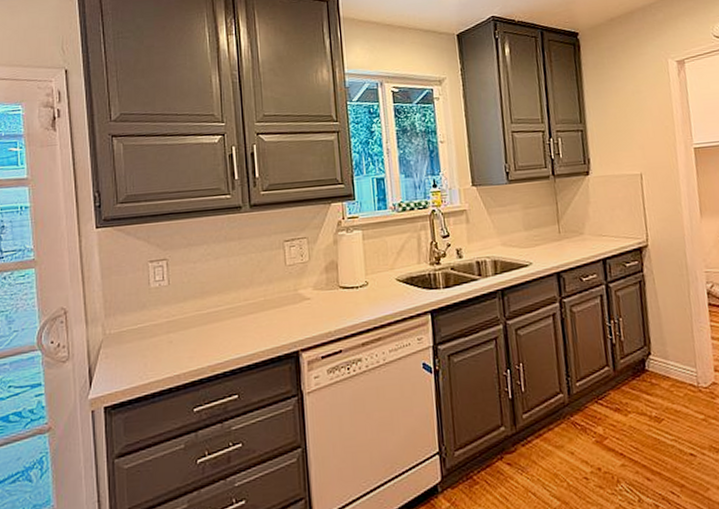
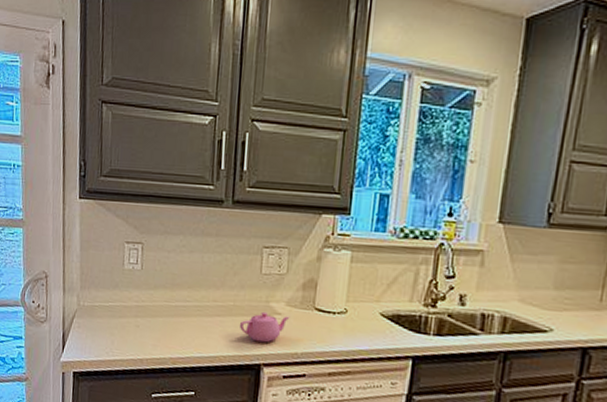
teapot: none [272,299,319,330] -> present [239,311,290,343]

